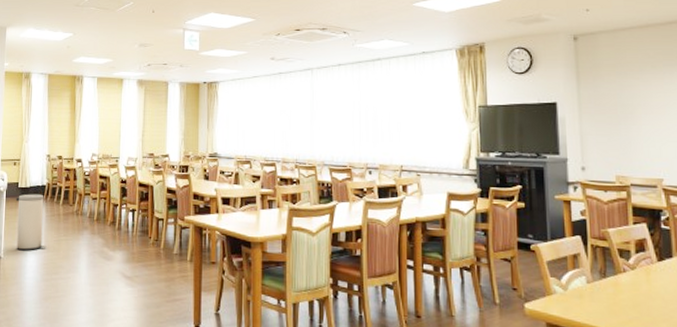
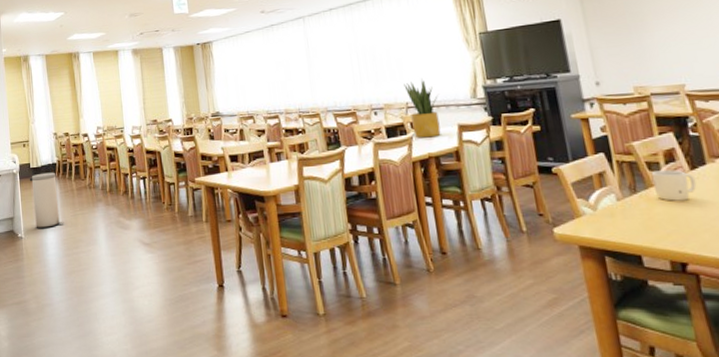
planter: none [401,144,432,202] -> present [404,79,441,138]
mug: none [621,258,662,290] -> present [651,170,697,201]

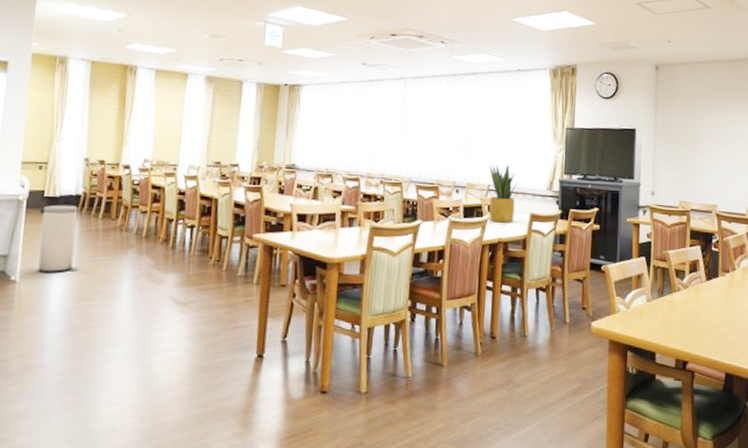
mug: present [651,170,697,201] -> none [676,278,708,307]

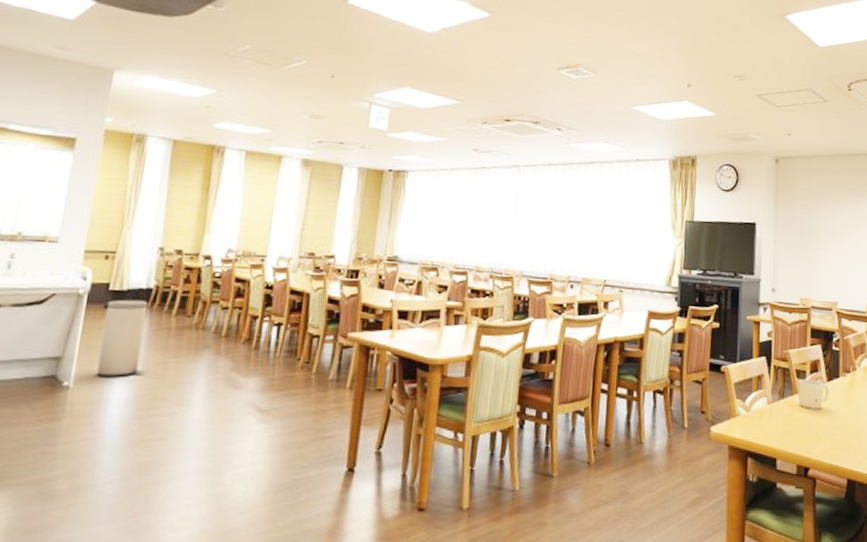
planter: present [489,164,519,223] -> none [605,258,636,321]
mug: none [676,278,708,307] -> present [797,379,829,409]

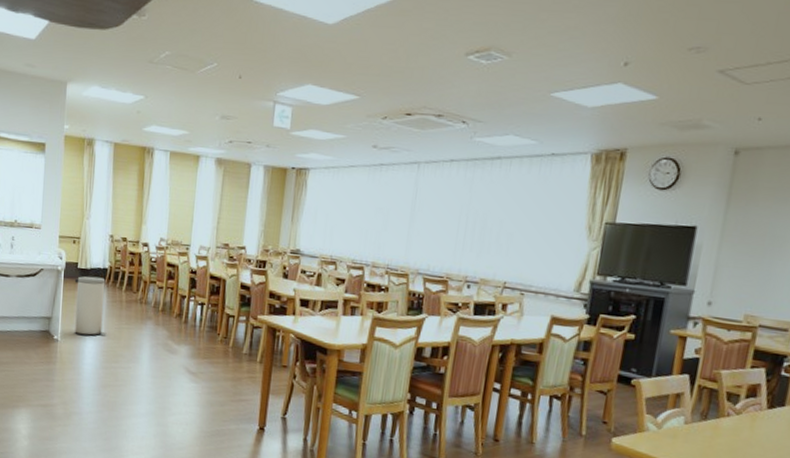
mug: present [797,379,829,409] -> none [724,402,769,437]

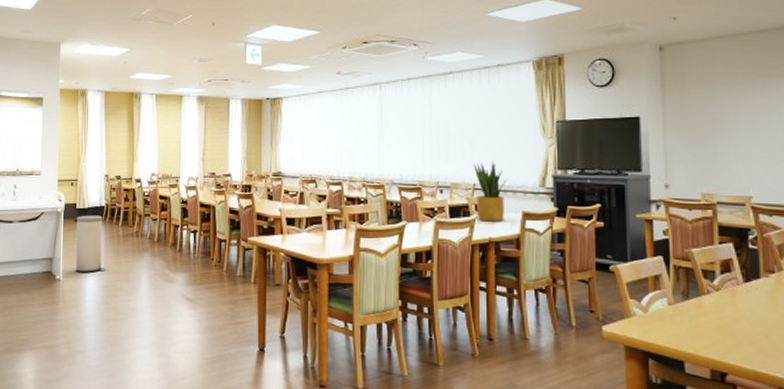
planter: none [502,260,540,324] -> present [474,162,507,222]

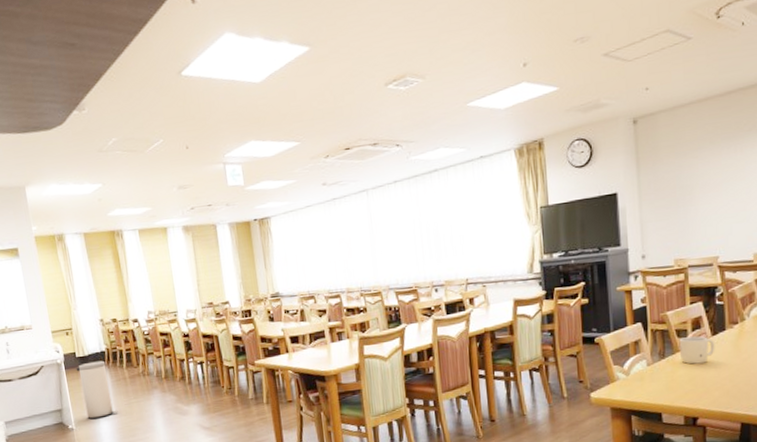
planter: present [474,162,507,222] -> none [465,255,497,314]
mug: none [705,279,748,312] -> present [679,336,715,365]

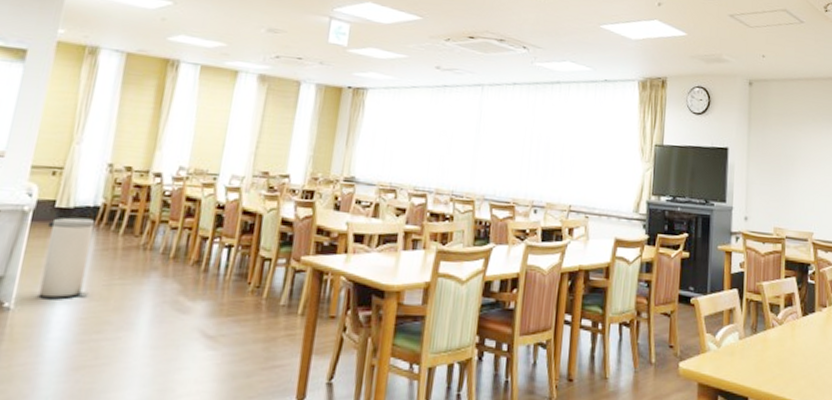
mug: present [679,336,715,365] -> none [771,313,805,346]

